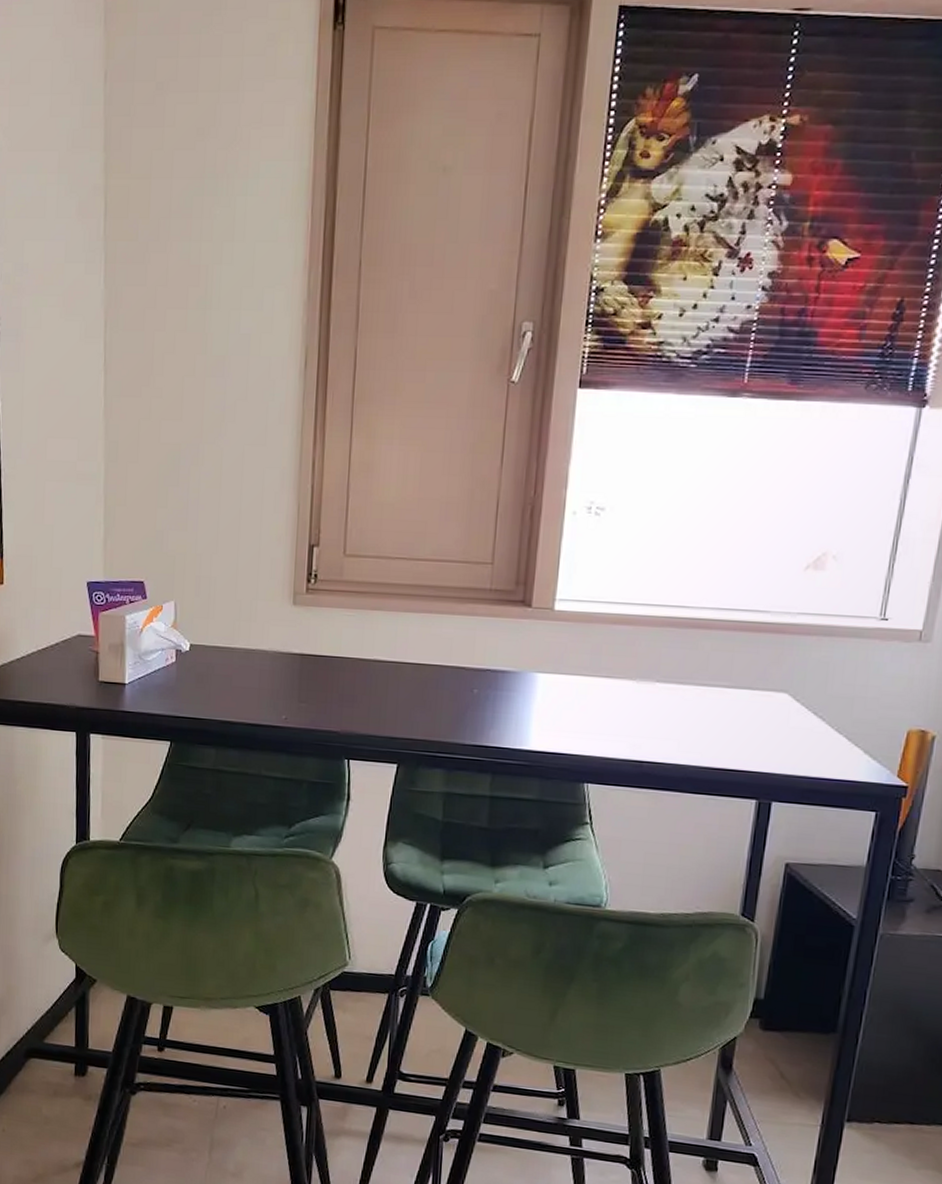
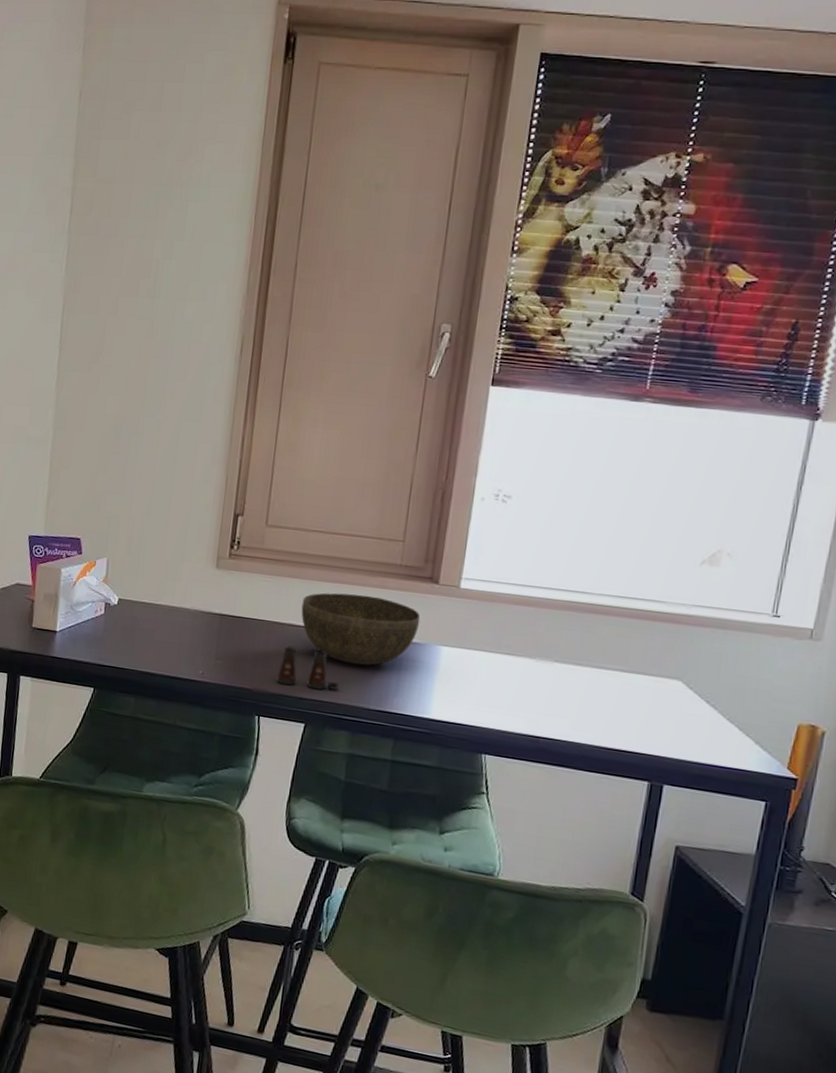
salt shaker: none [364,682,432,728] -> present [276,645,340,690]
bowl: none [387,623,514,699] -> present [301,592,421,666]

